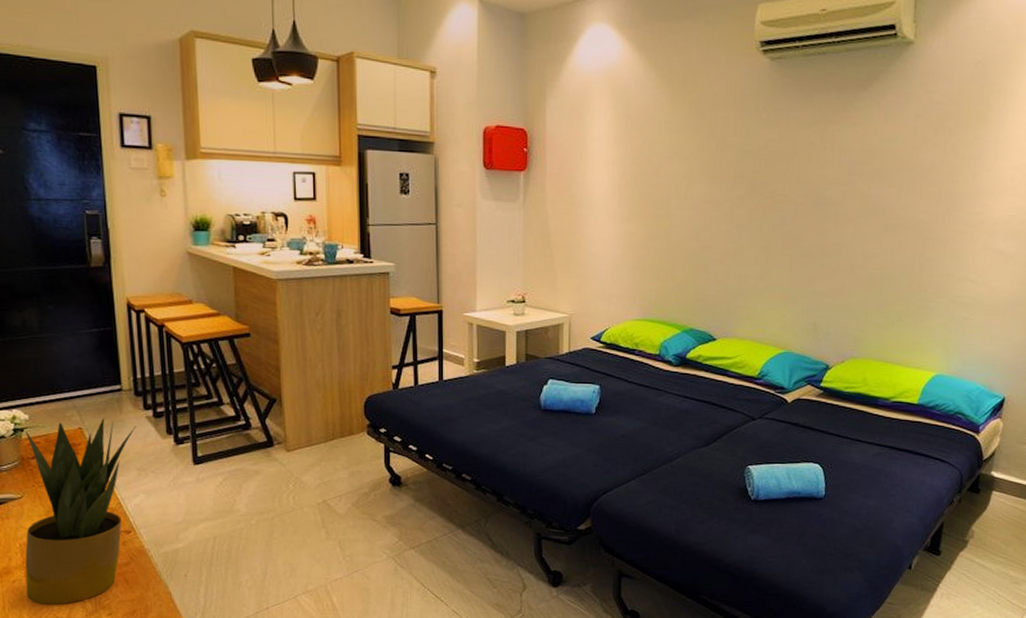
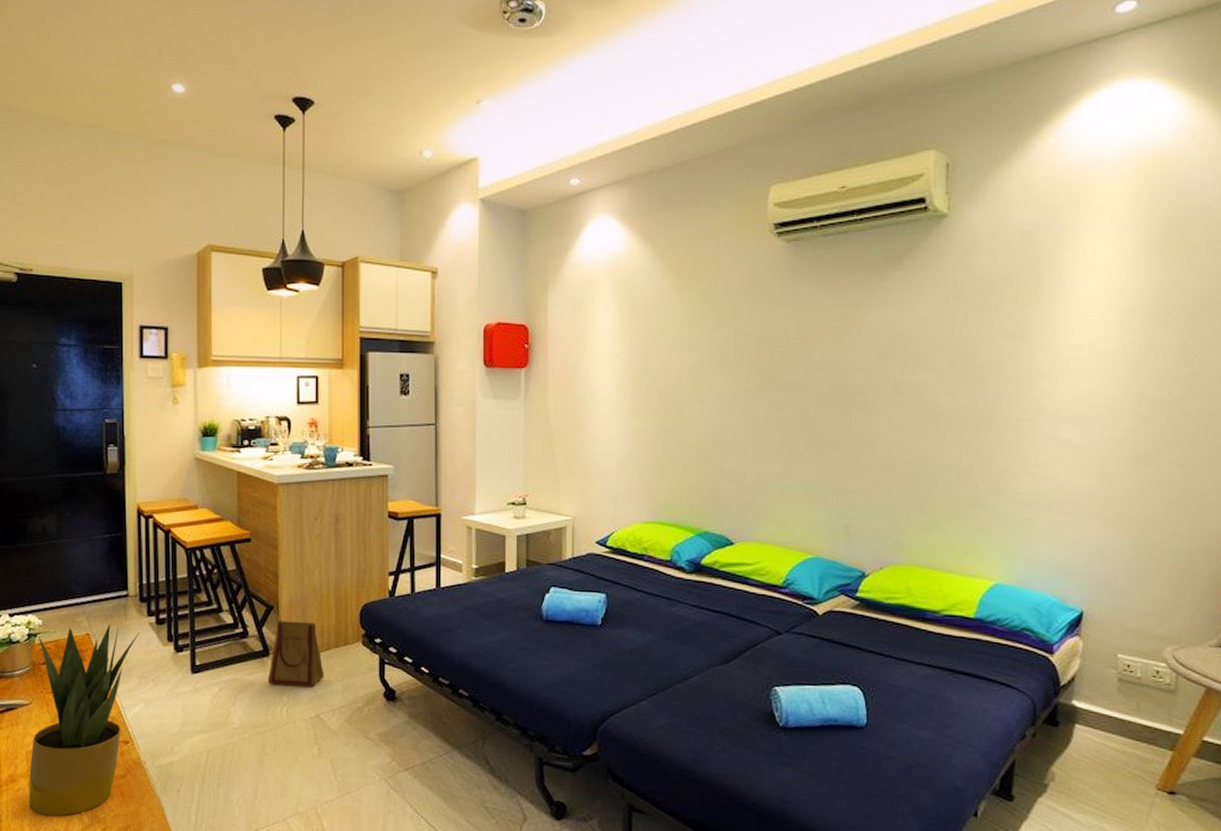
shopping bag: none [272,413,330,476] -> present [267,620,324,688]

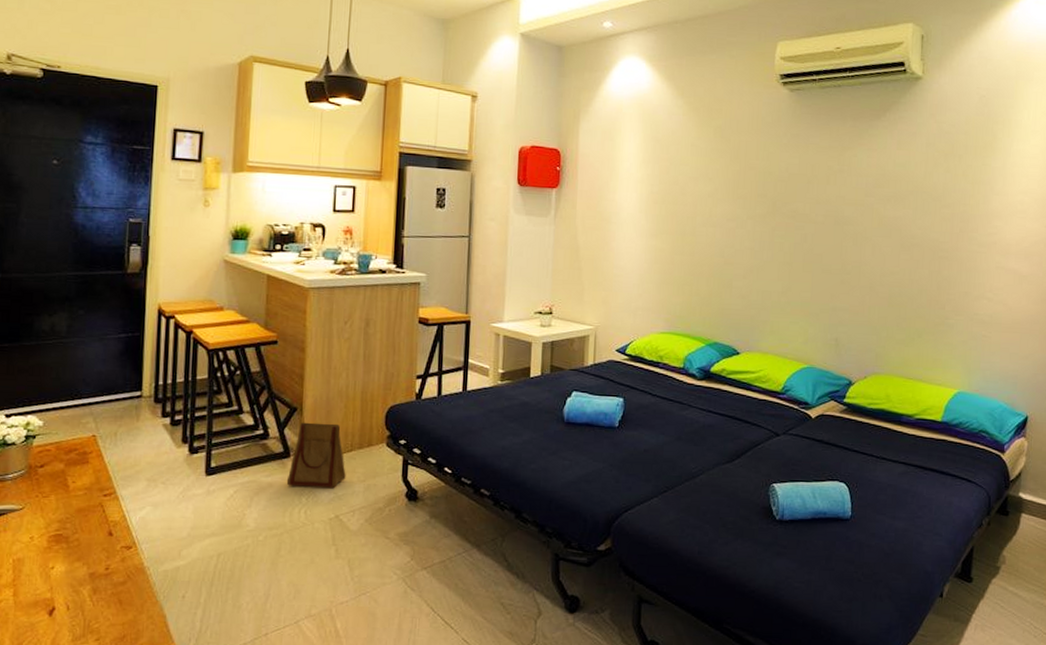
planter: present [29,625,139,817] -> none [12,426,151,629]

